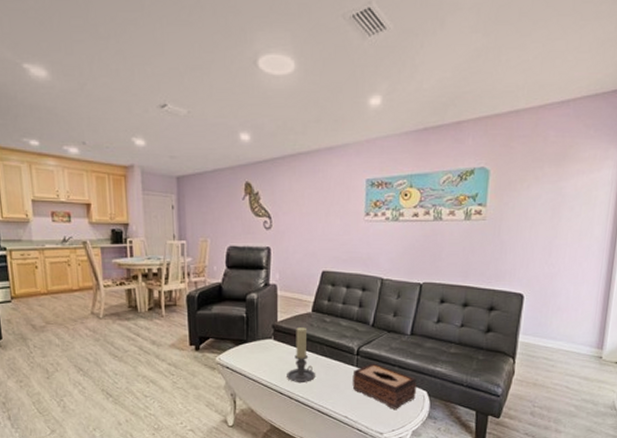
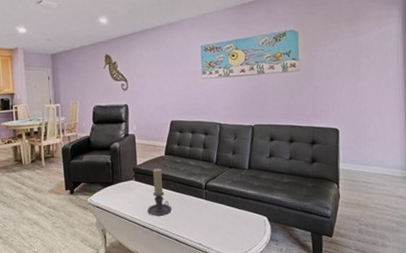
tissue box: present [352,363,417,409] -> none [203,195,258,235]

